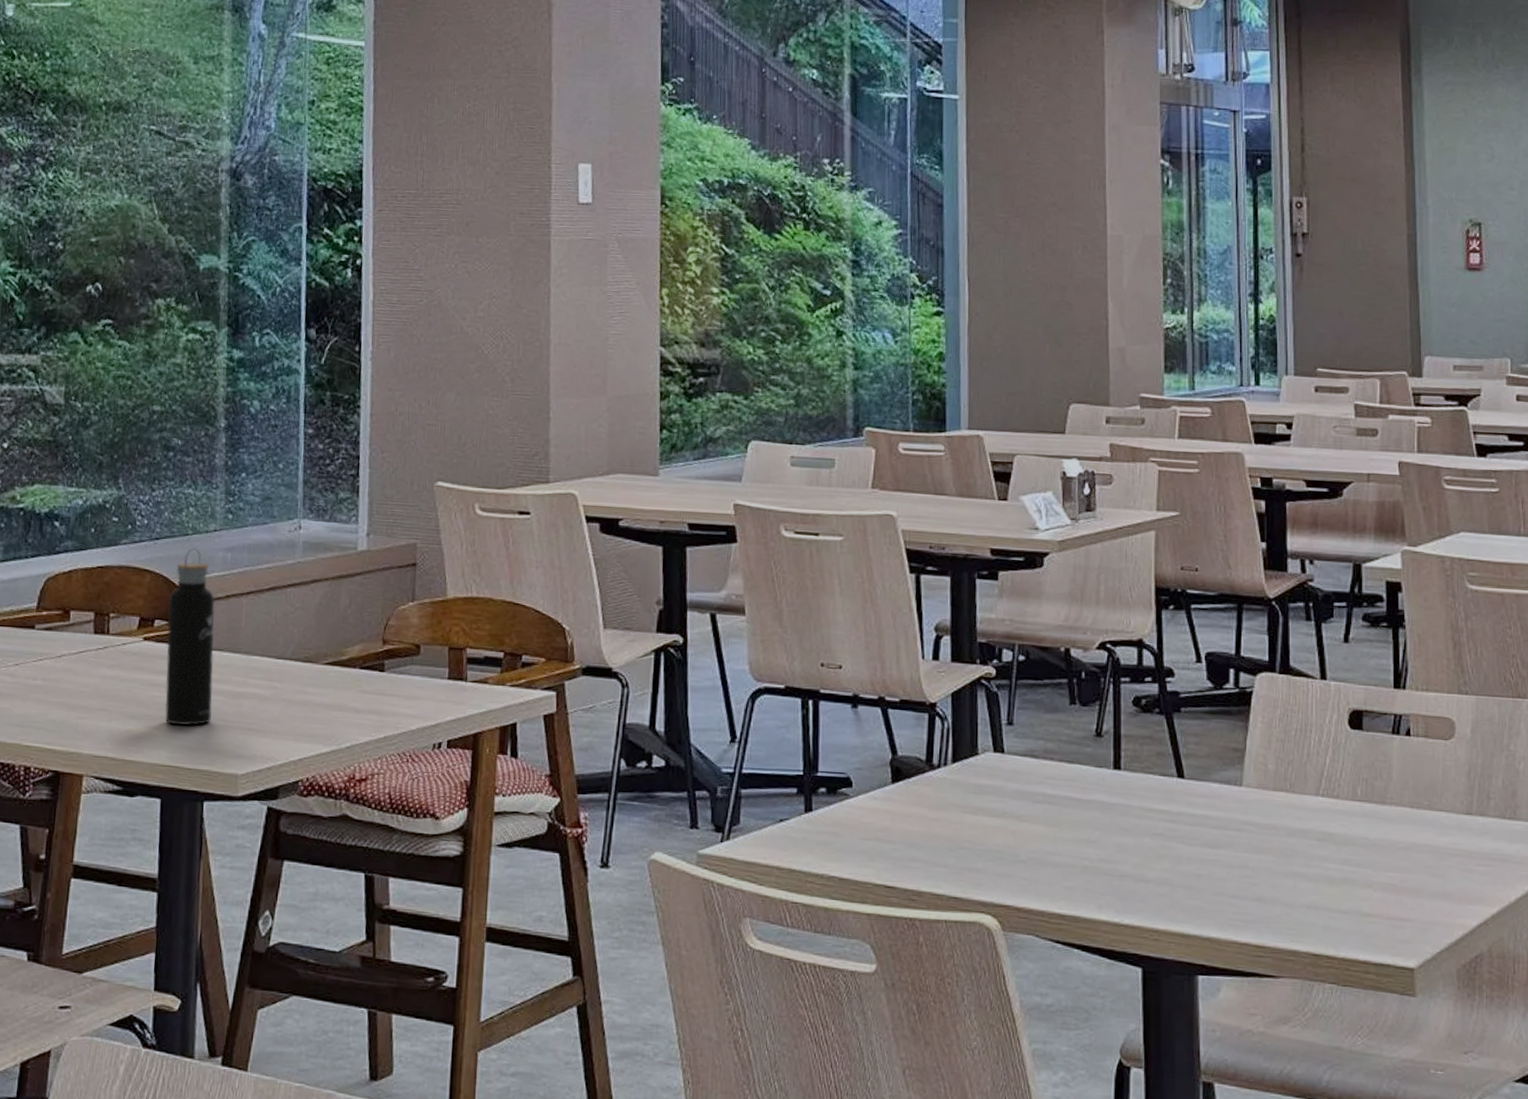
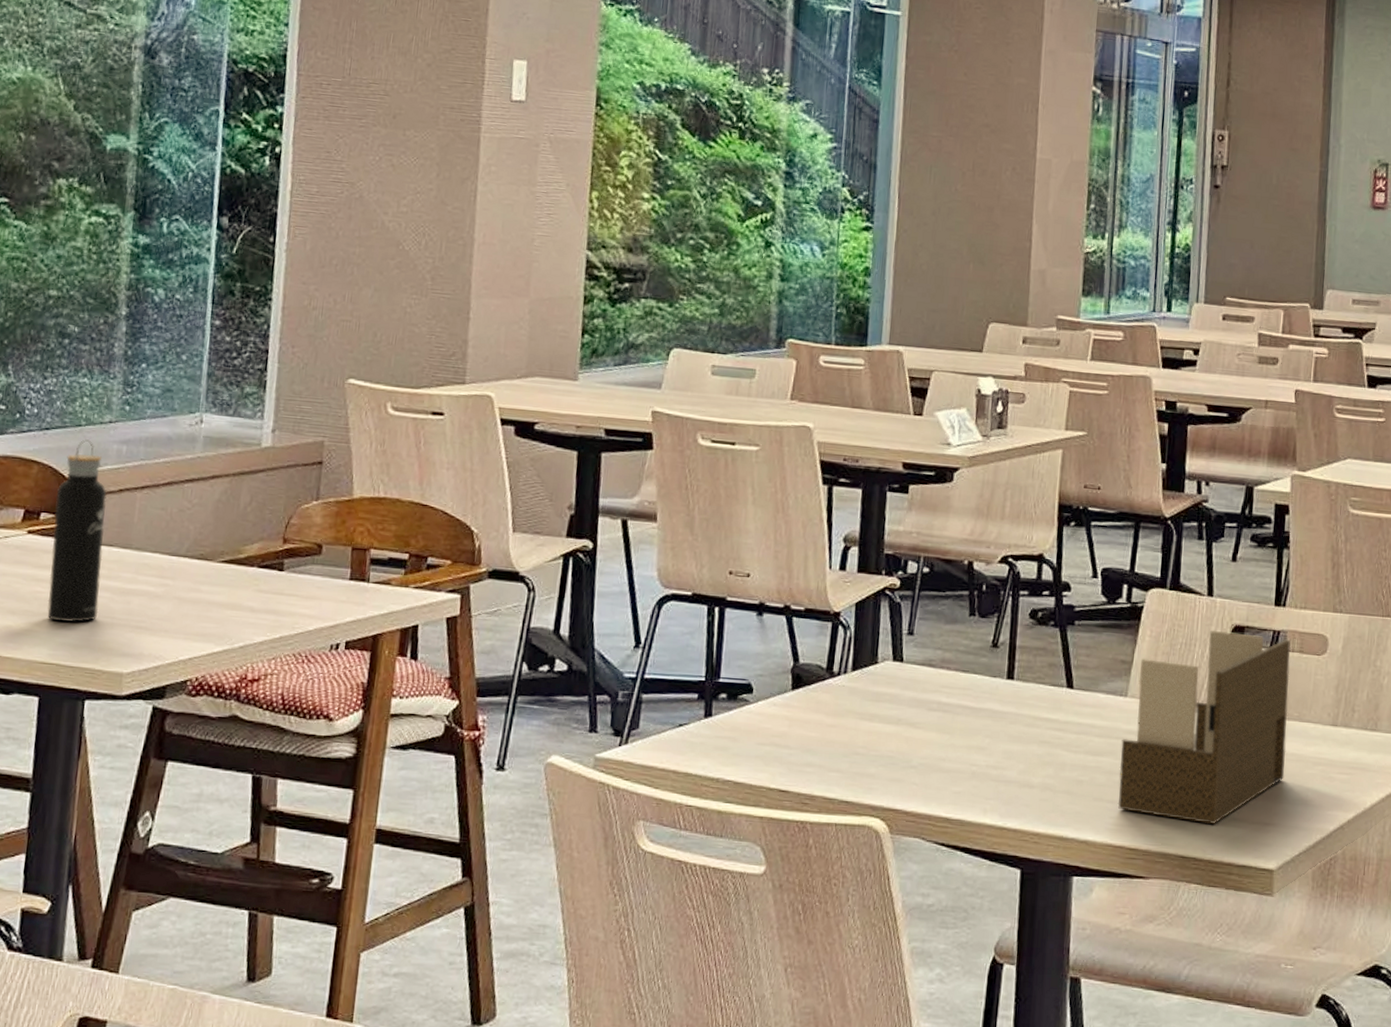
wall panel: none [1239,714,1418,920] -> present [1117,630,1290,824]

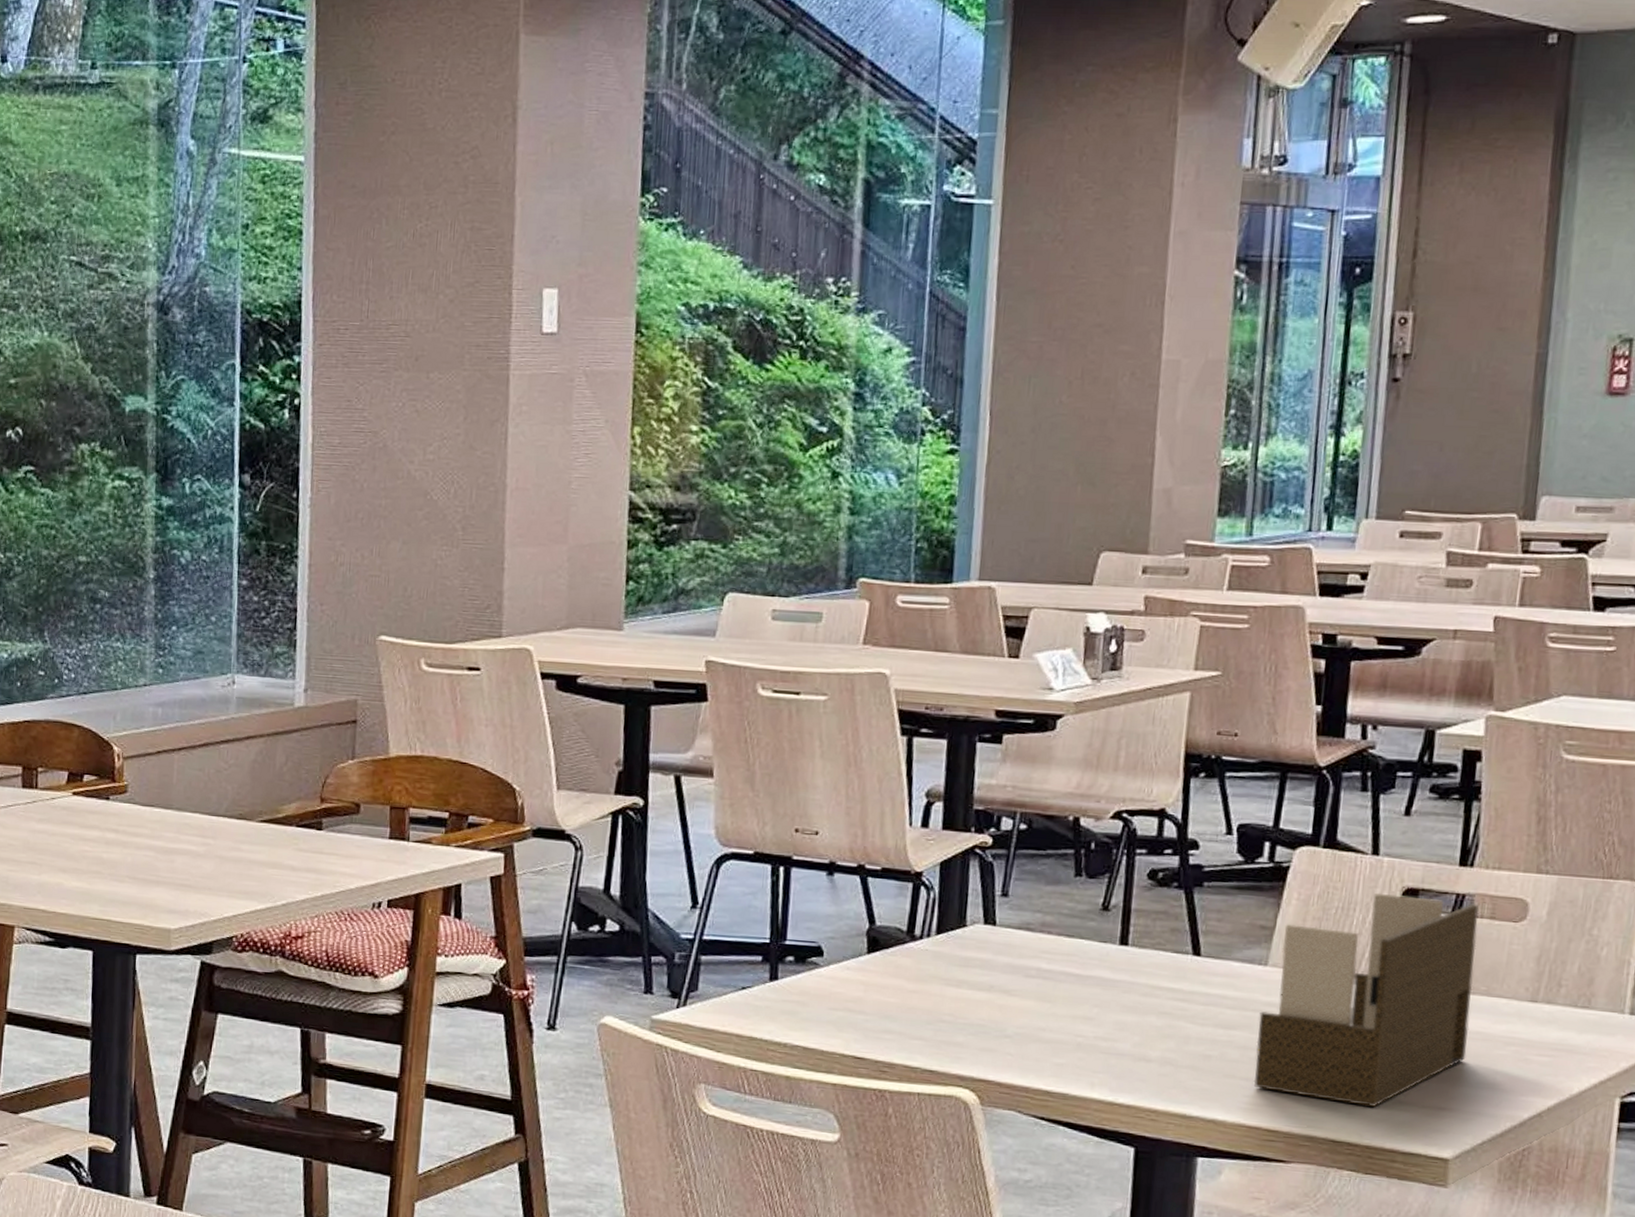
water bottle: present [47,439,107,623] -> none [95,702,146,881]

